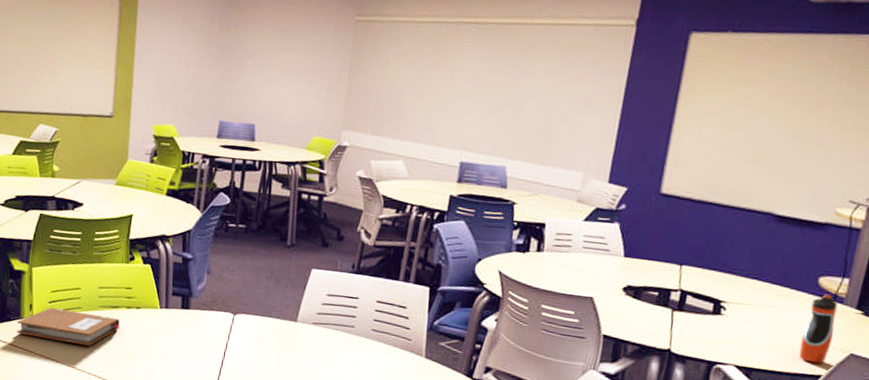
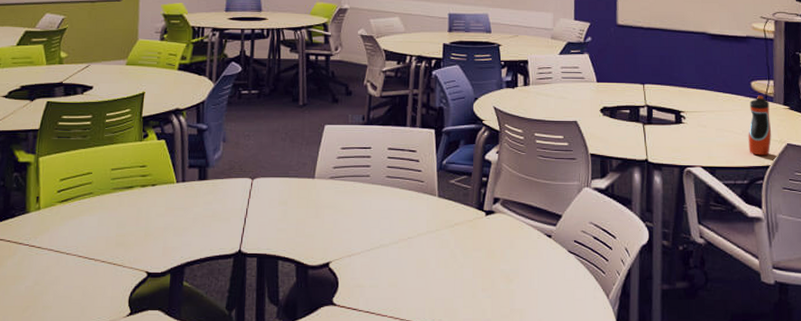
notebook: present [17,307,120,347] -> none [22,197,136,233]

